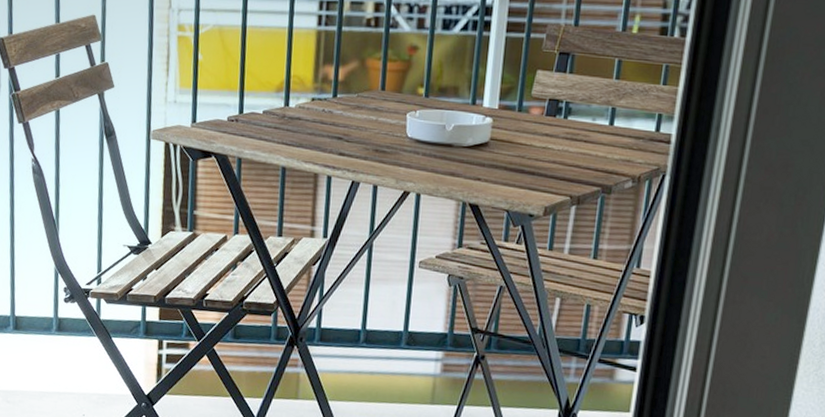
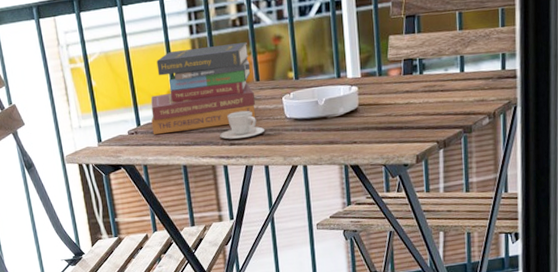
books: none [255,40,379,133] -> present [150,42,256,135]
cup: none [328,119,381,150] -> present [219,110,265,139]

